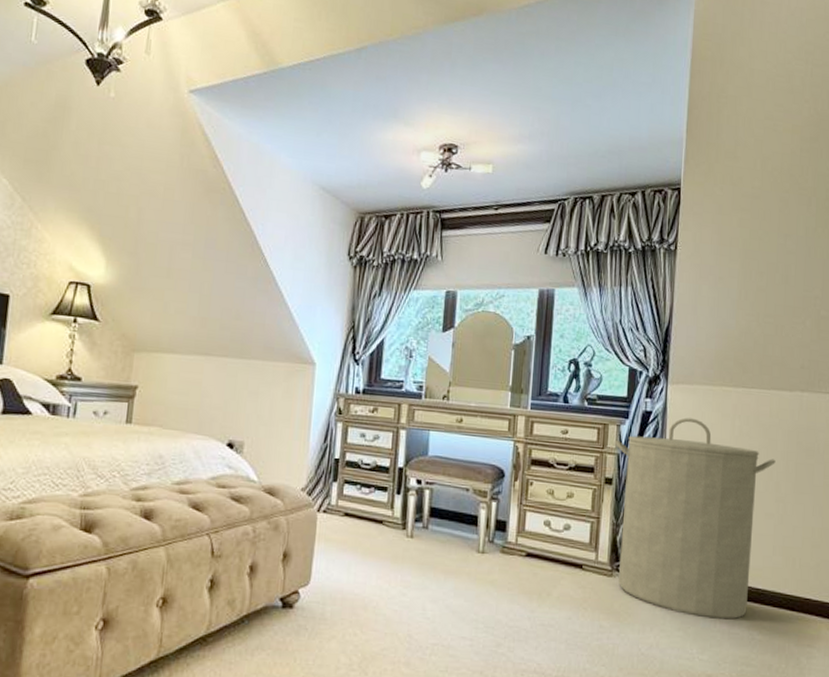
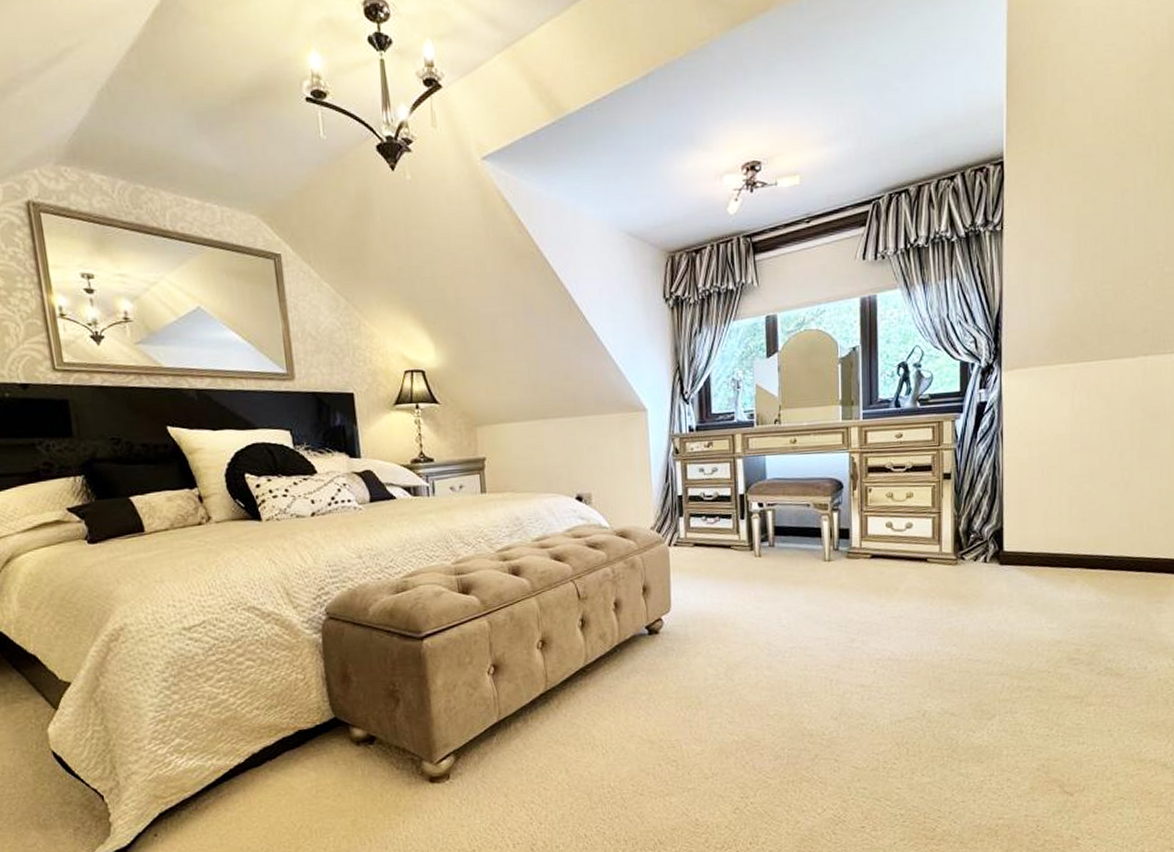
laundry hamper: present [614,417,776,620] -> none [950,401,1119,590]

